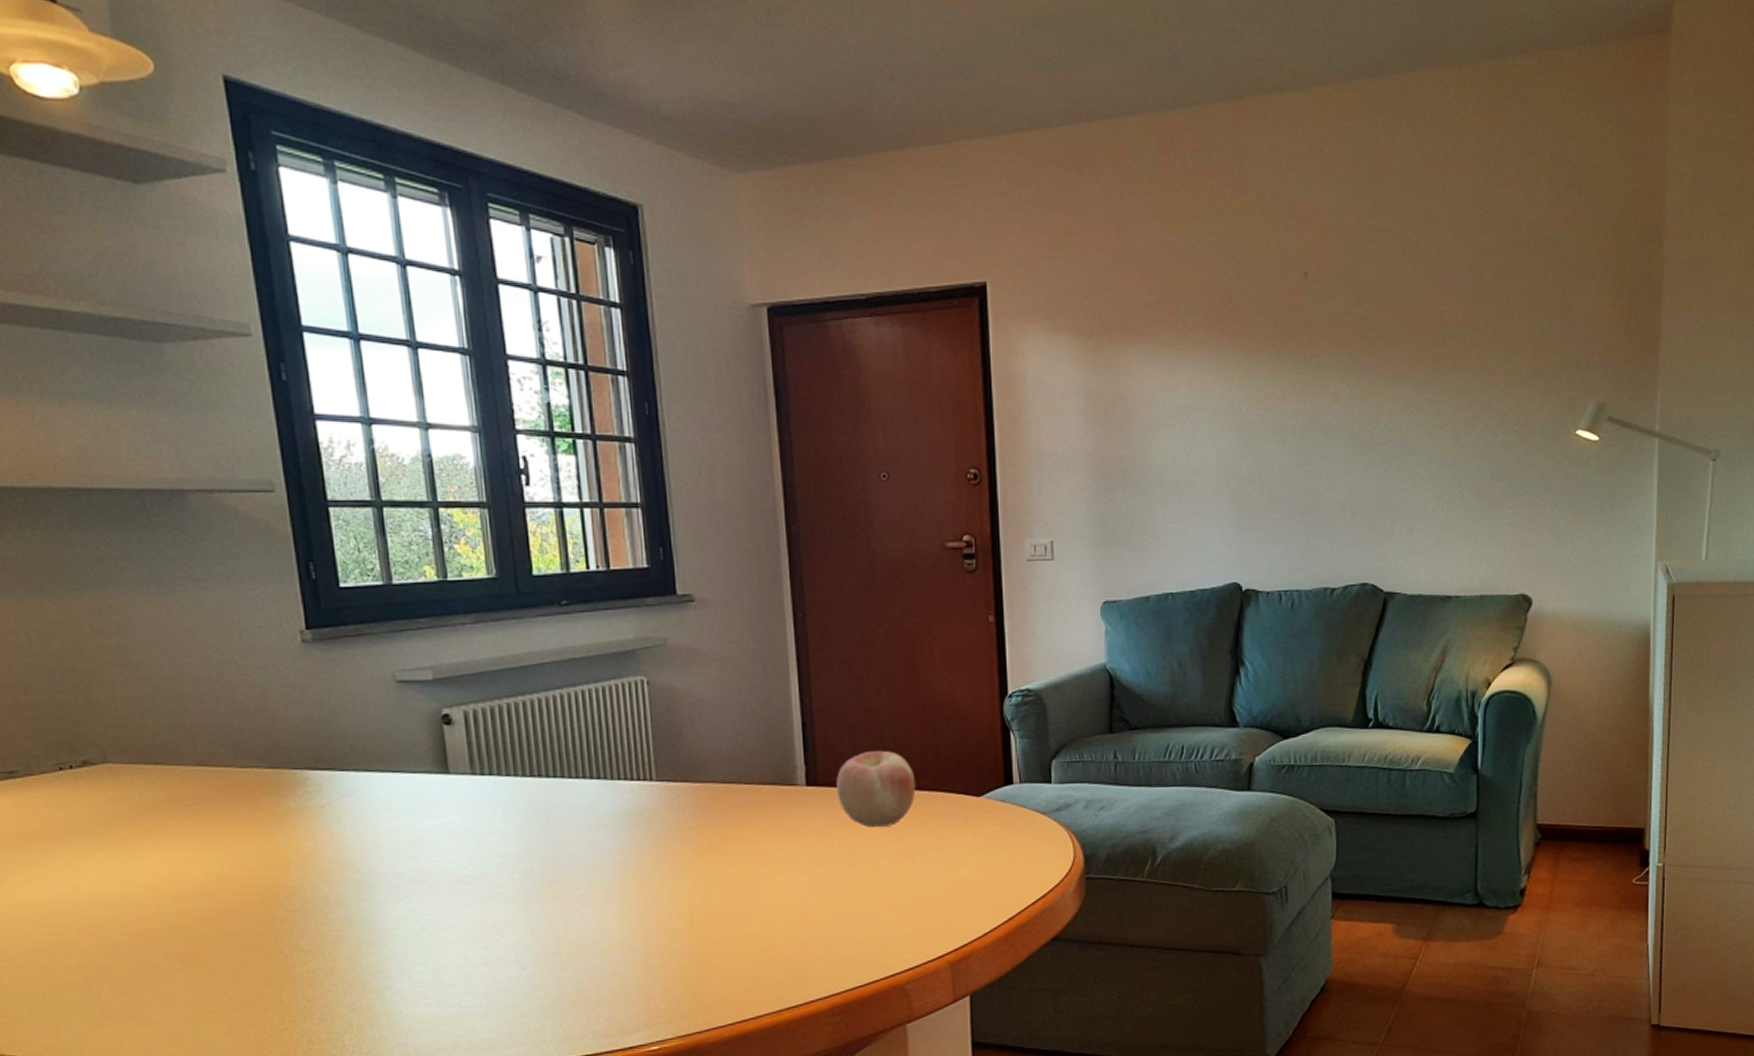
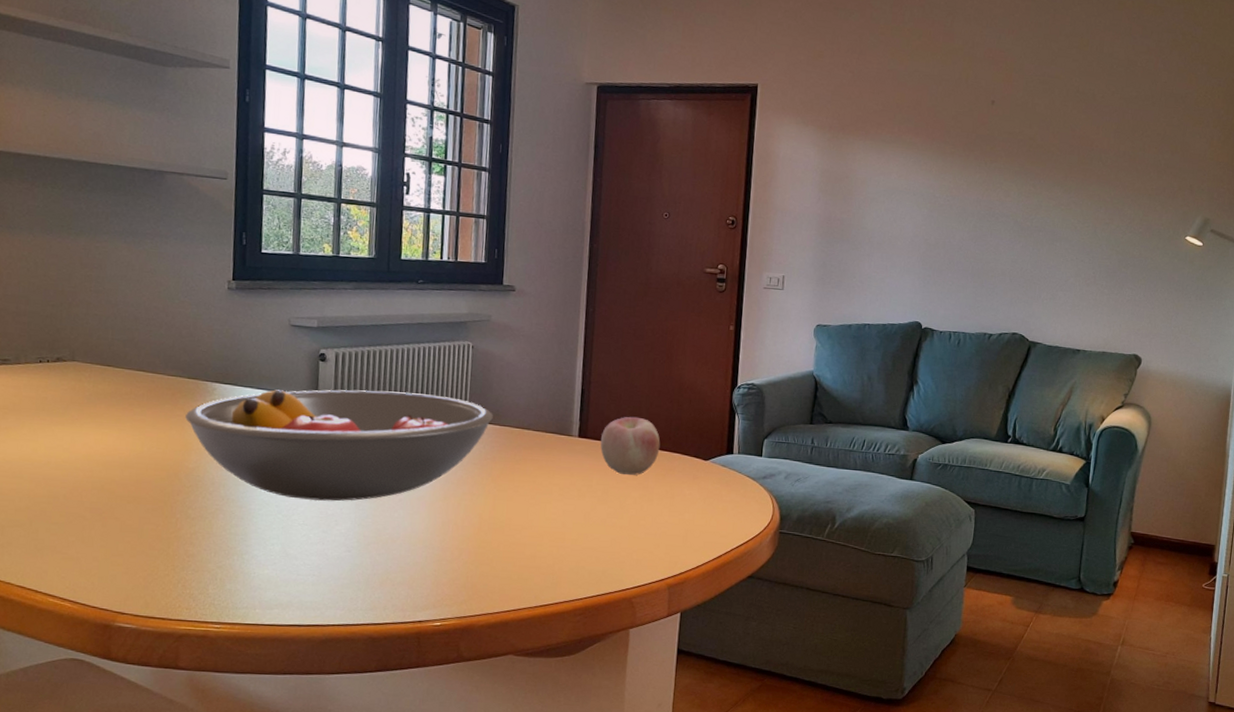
fruit bowl: none [272,752,689,910] -> present [184,389,493,501]

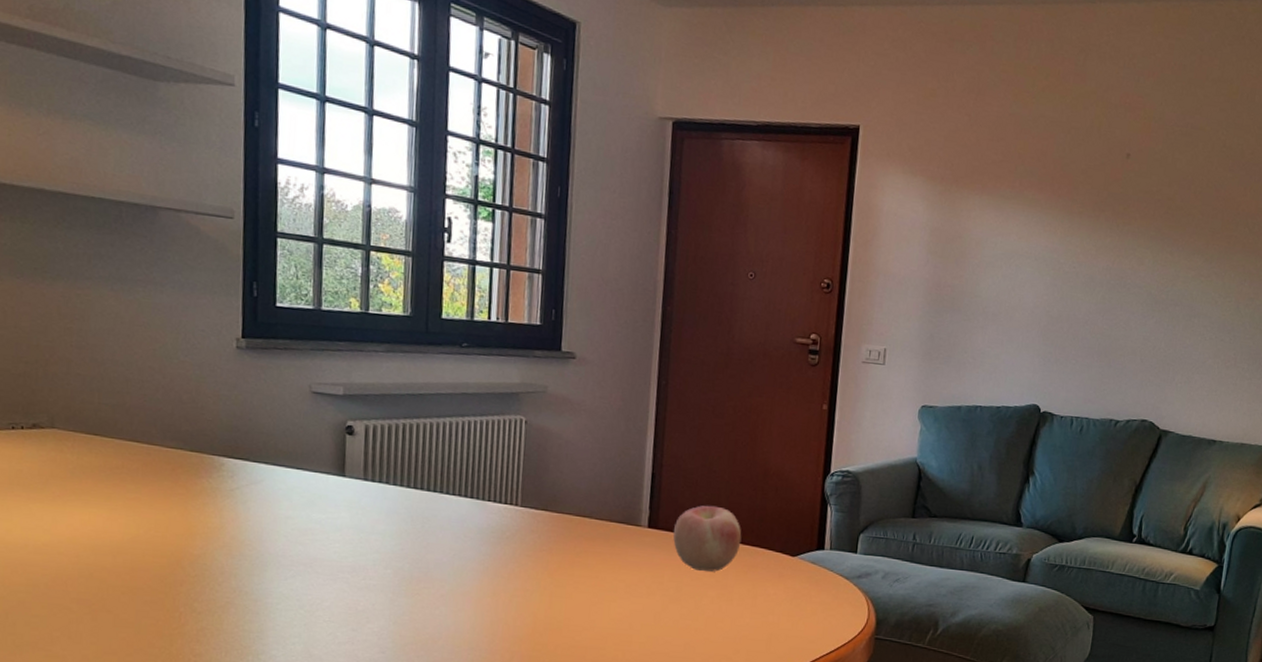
fruit bowl: present [184,389,493,501] -> none [187,466,550,596]

